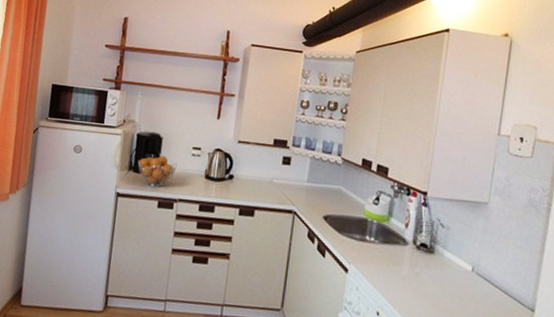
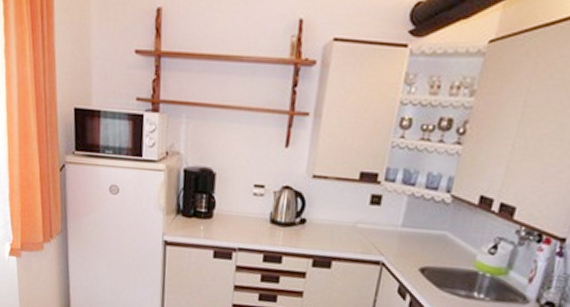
fruit basket: present [138,155,177,187] -> none [187,195,235,234]

